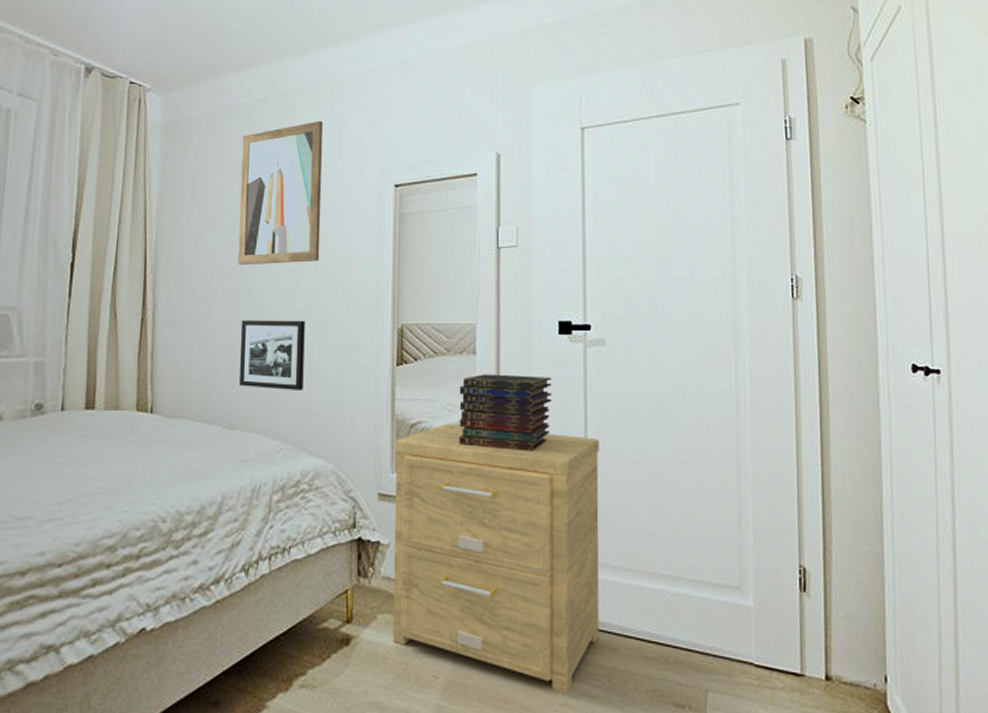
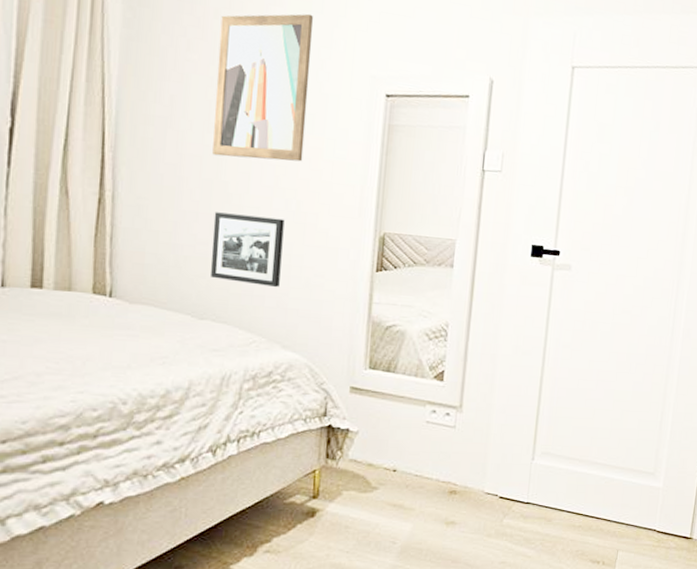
side table: present [392,424,599,694] -> none [355,328,556,554]
book stack: present [459,374,552,451] -> none [430,286,521,358]

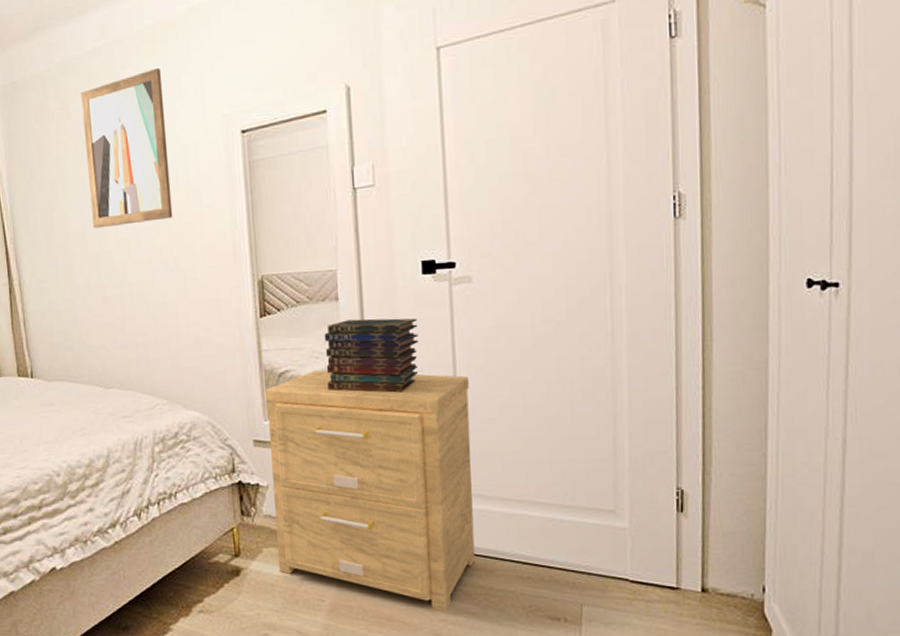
picture frame: present [211,212,285,288] -> none [104,279,171,349]
side table: none [355,328,556,554] -> present [265,370,475,611]
book stack: none [430,286,521,358] -> present [324,318,419,393]

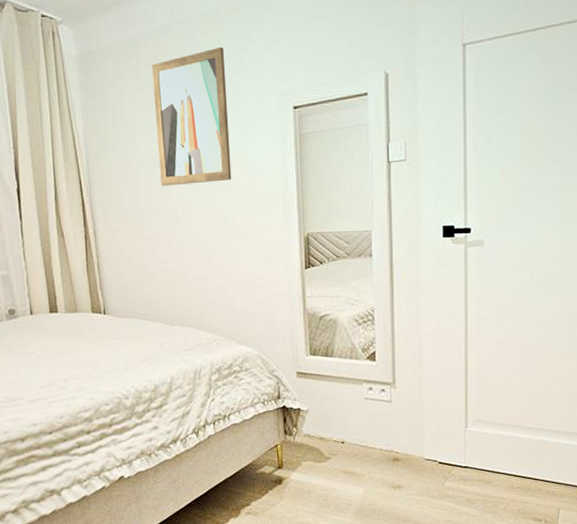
side table: present [265,370,475,611] -> none [308,315,477,514]
book stack: present [324,318,419,393] -> none [359,273,438,336]

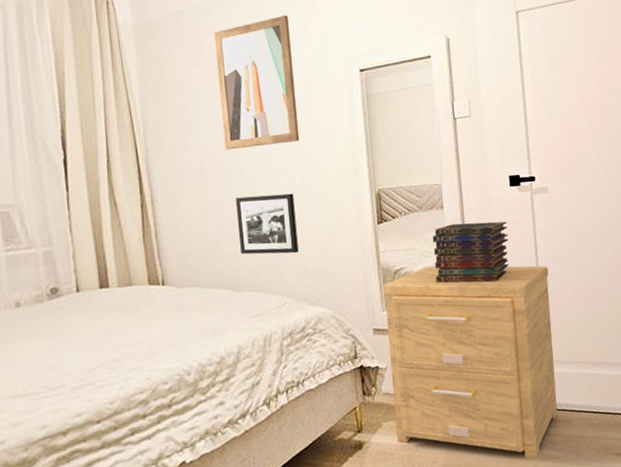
picture frame: none [169,233,228,293] -> present [235,193,299,255]
side table: none [308,315,477,514] -> present [383,266,558,459]
book stack: none [359,273,438,336] -> present [432,221,508,283]

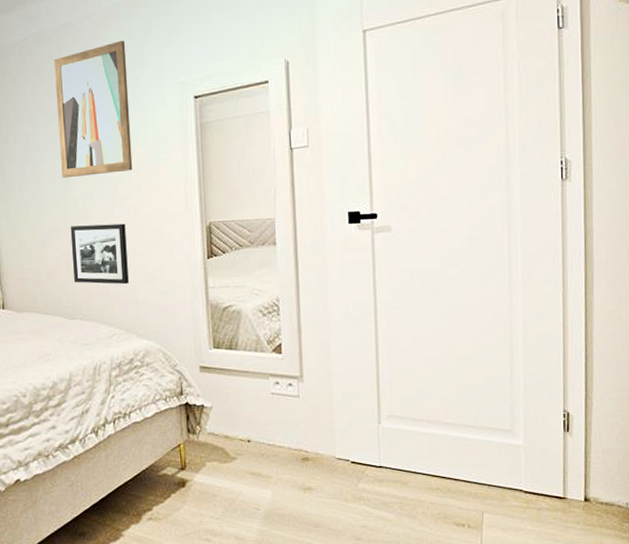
side table: present [383,266,558,459] -> none [211,305,392,518]
book stack: present [432,221,508,283] -> none [263,261,345,326]

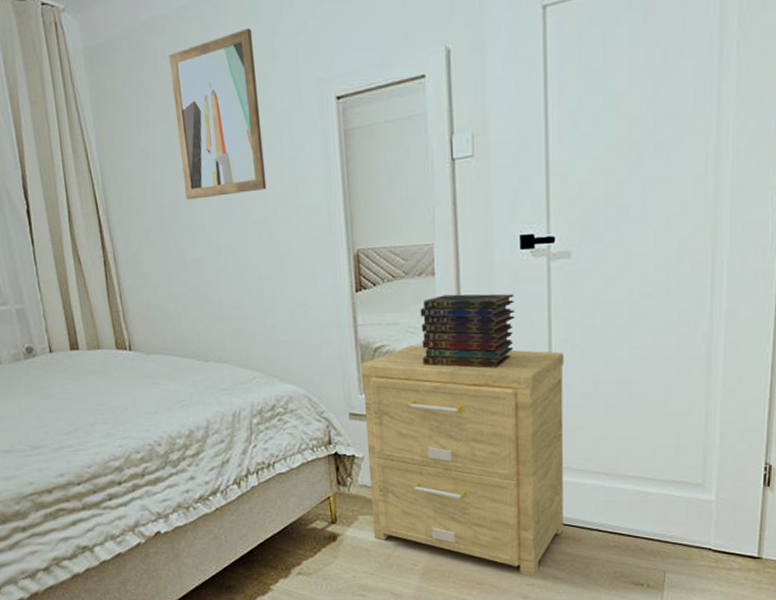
picture frame: present [70,223,129,285] -> none [198,252,267,323]
side table: none [211,305,392,518] -> present [361,345,564,576]
book stack: none [263,261,345,326] -> present [420,293,515,368]

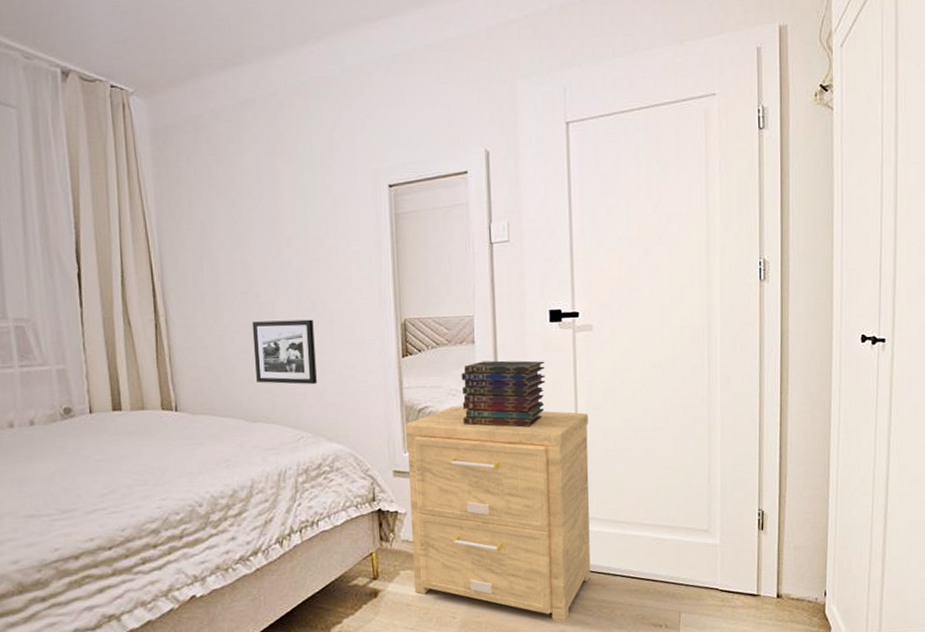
wall art: present [169,27,267,200] -> none [233,121,322,270]
picture frame: none [198,252,267,323] -> present [252,319,317,385]

